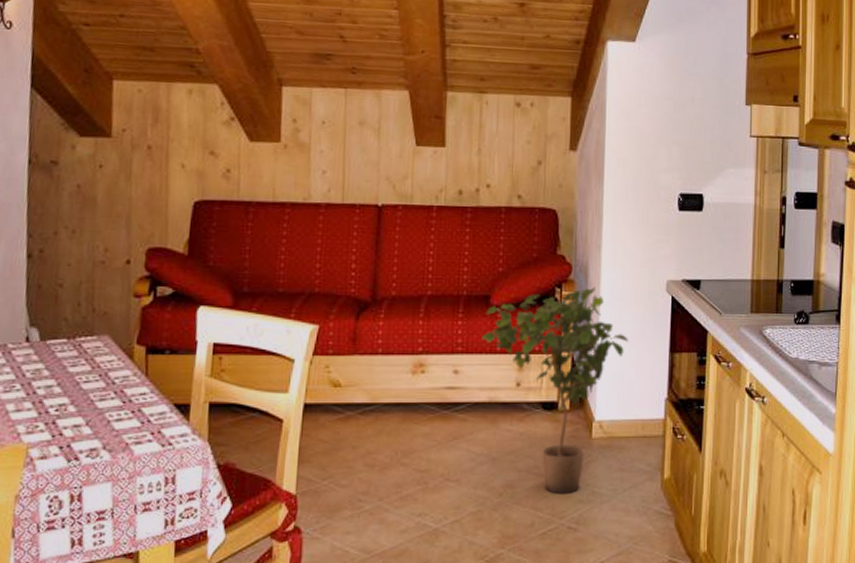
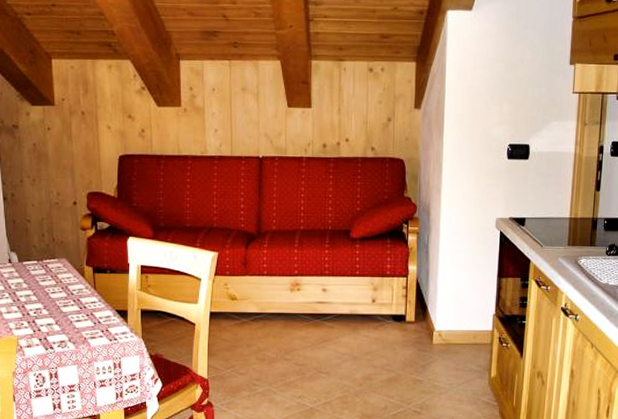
potted plant: present [482,287,628,495] -> none [344,223,463,386]

